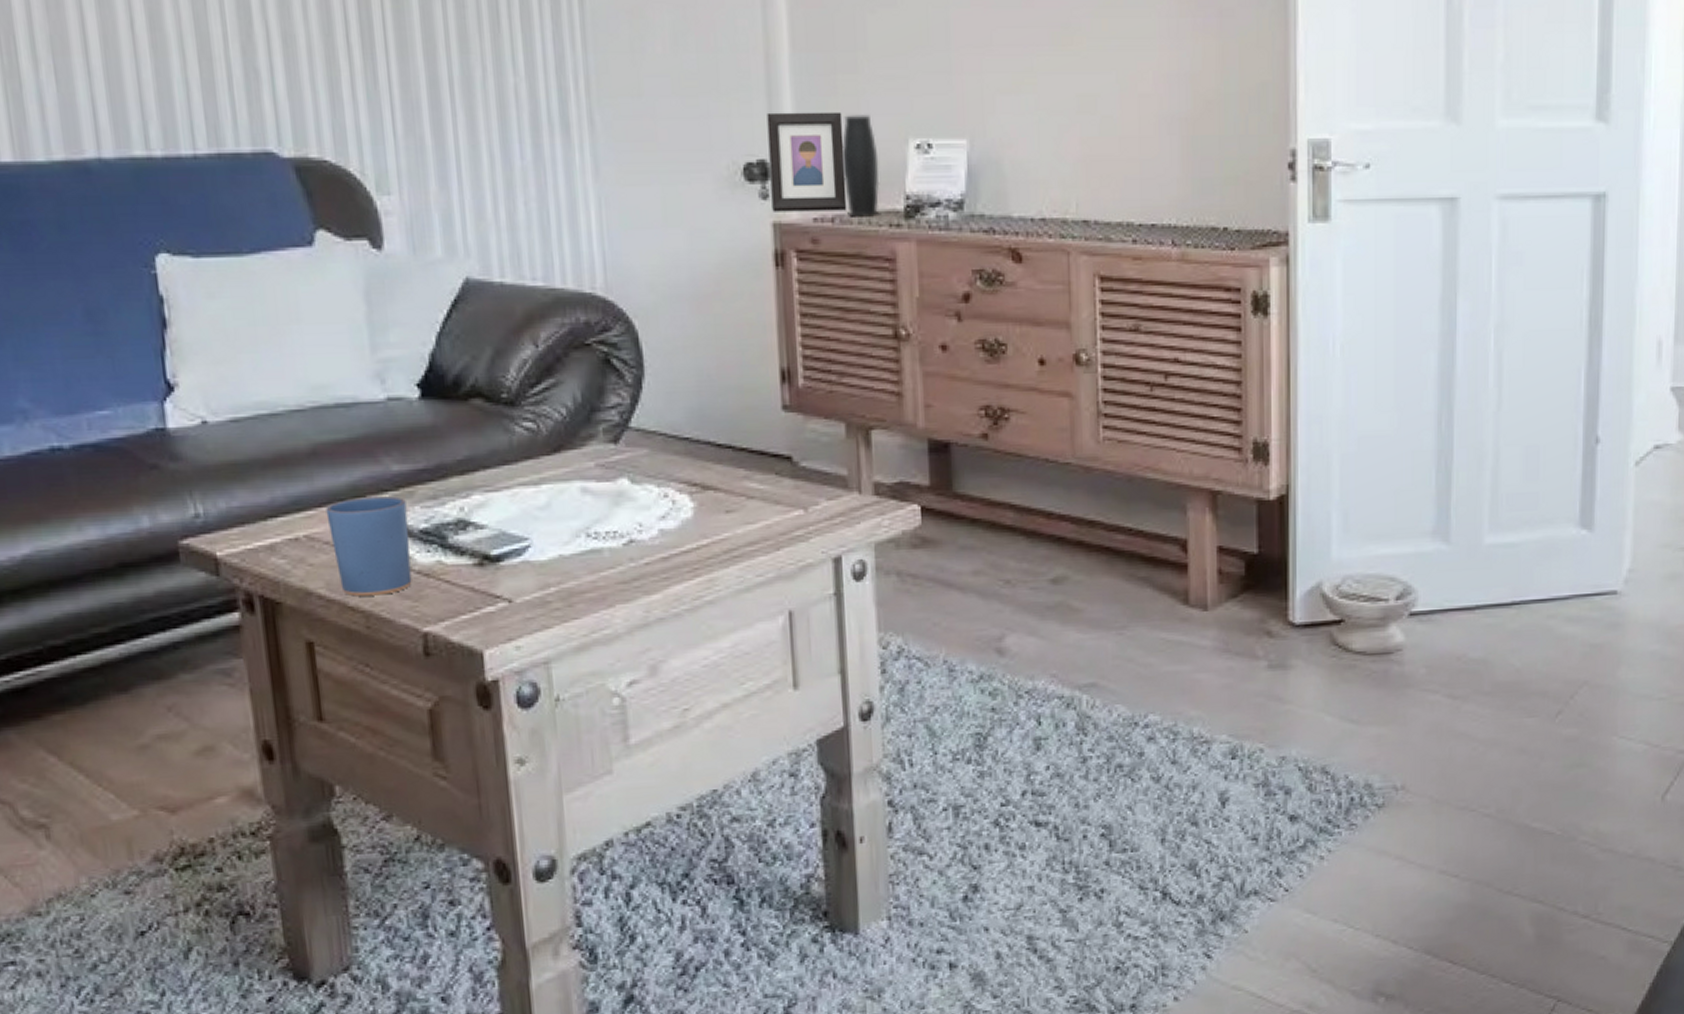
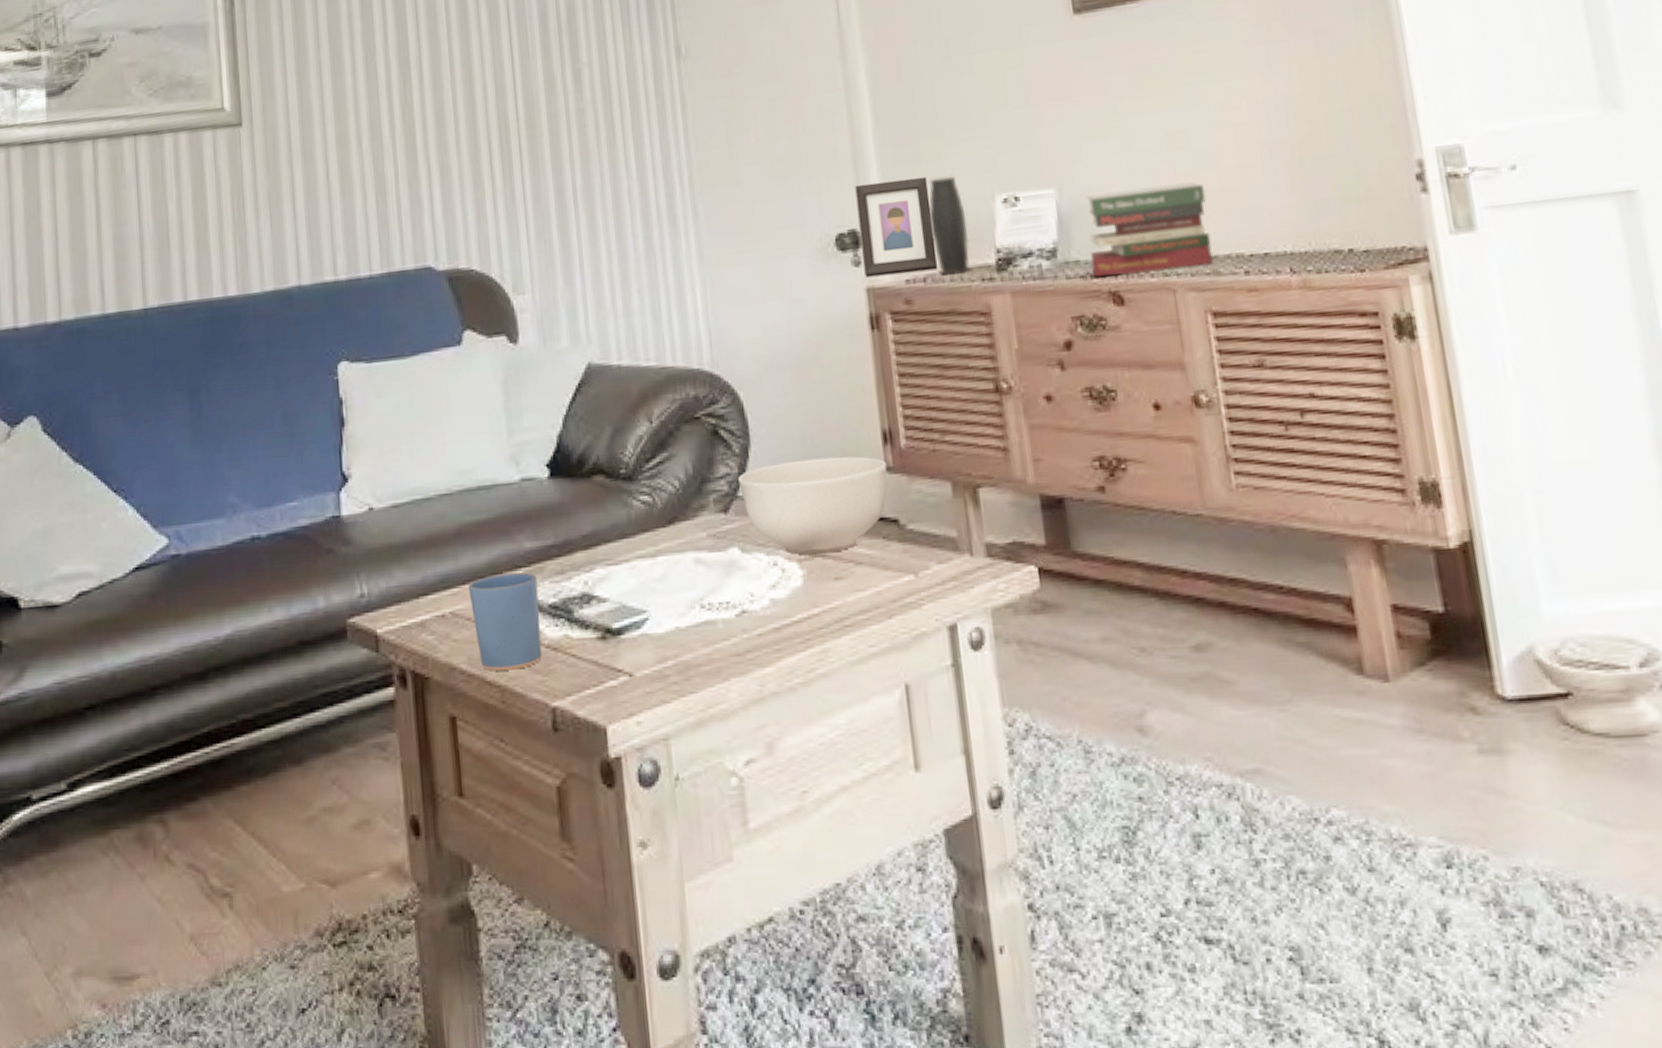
bowl: none [629,392,784,488] -> present [737,456,888,555]
books: none [994,147,1107,234] -> present [1087,182,1214,278]

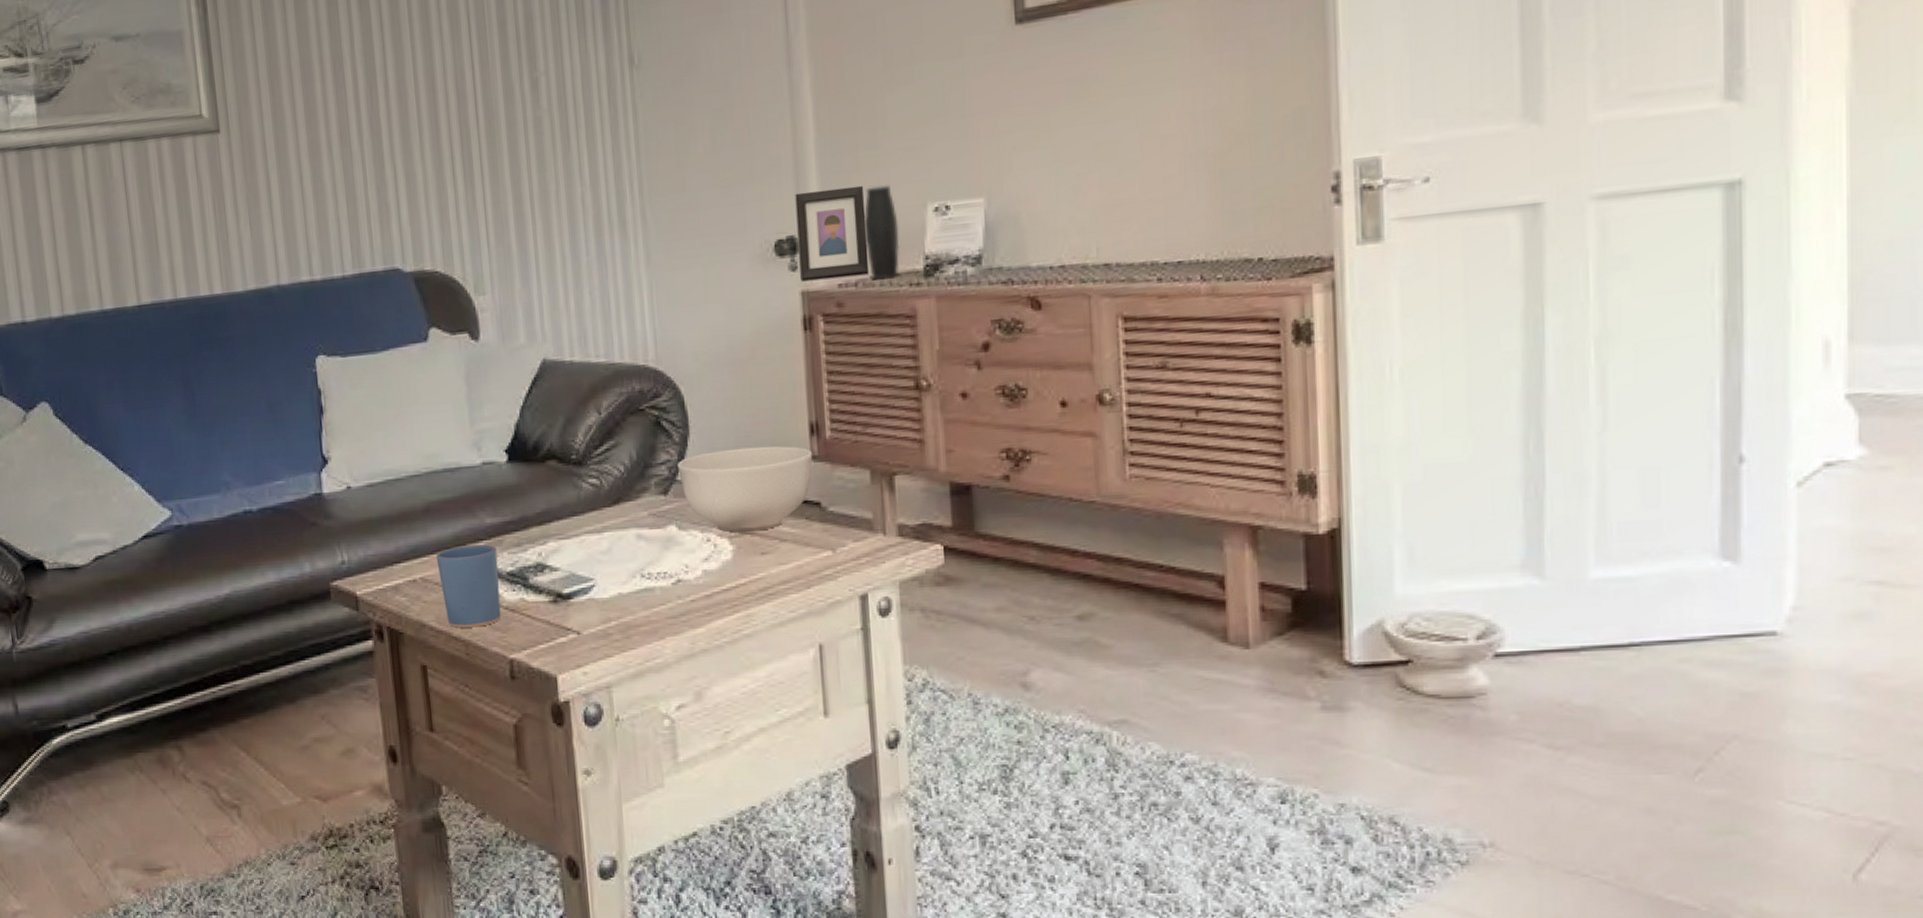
books: present [1087,182,1214,278] -> none [1012,192,1130,284]

